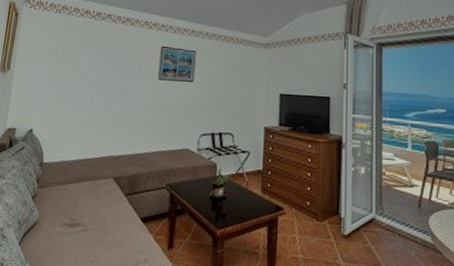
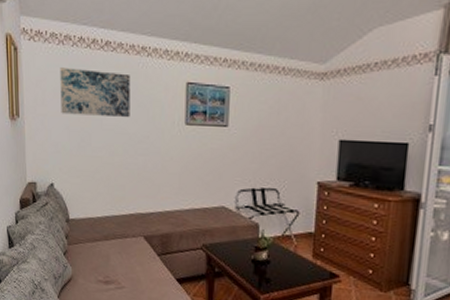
wall art: none [50,30,115,73] -> present [60,67,131,118]

